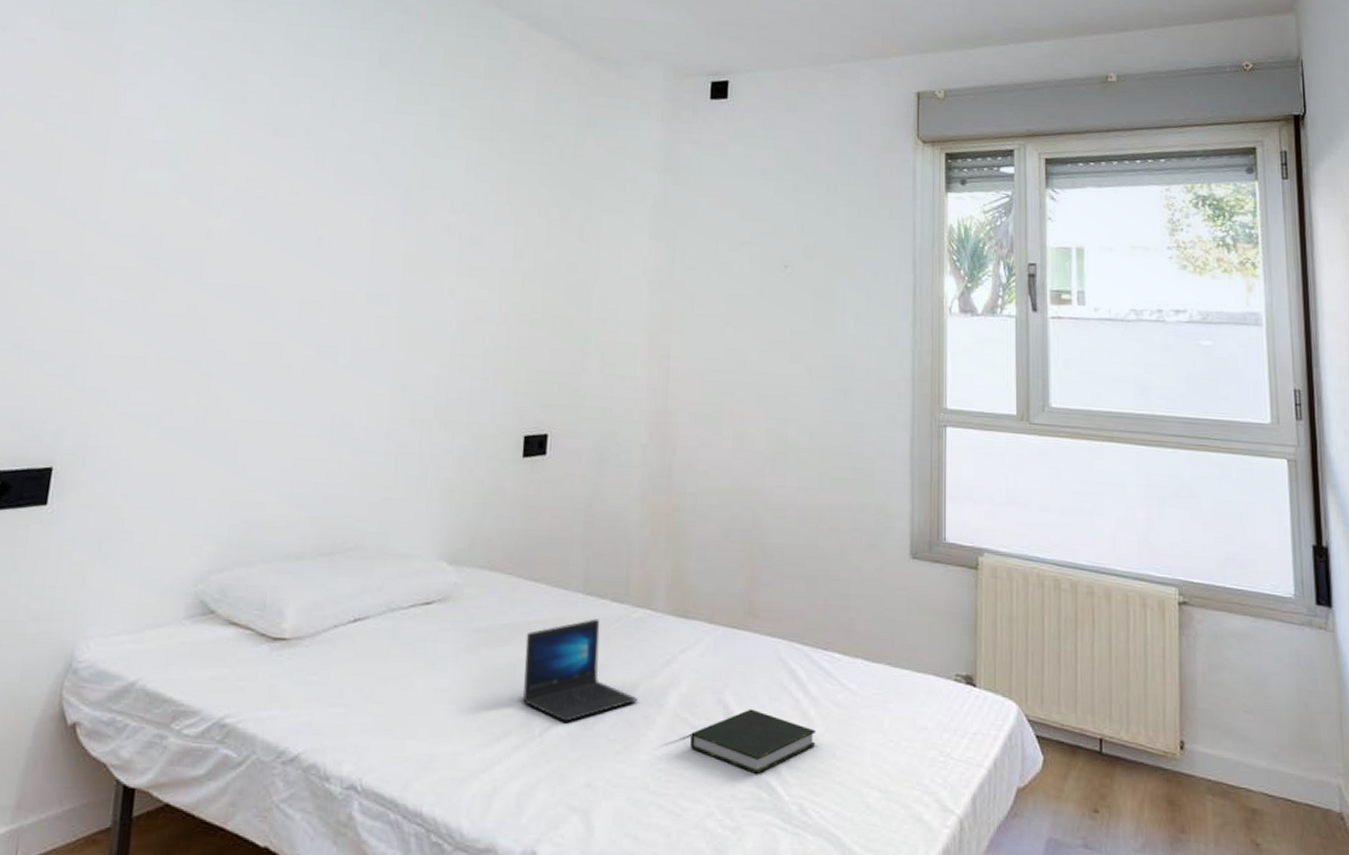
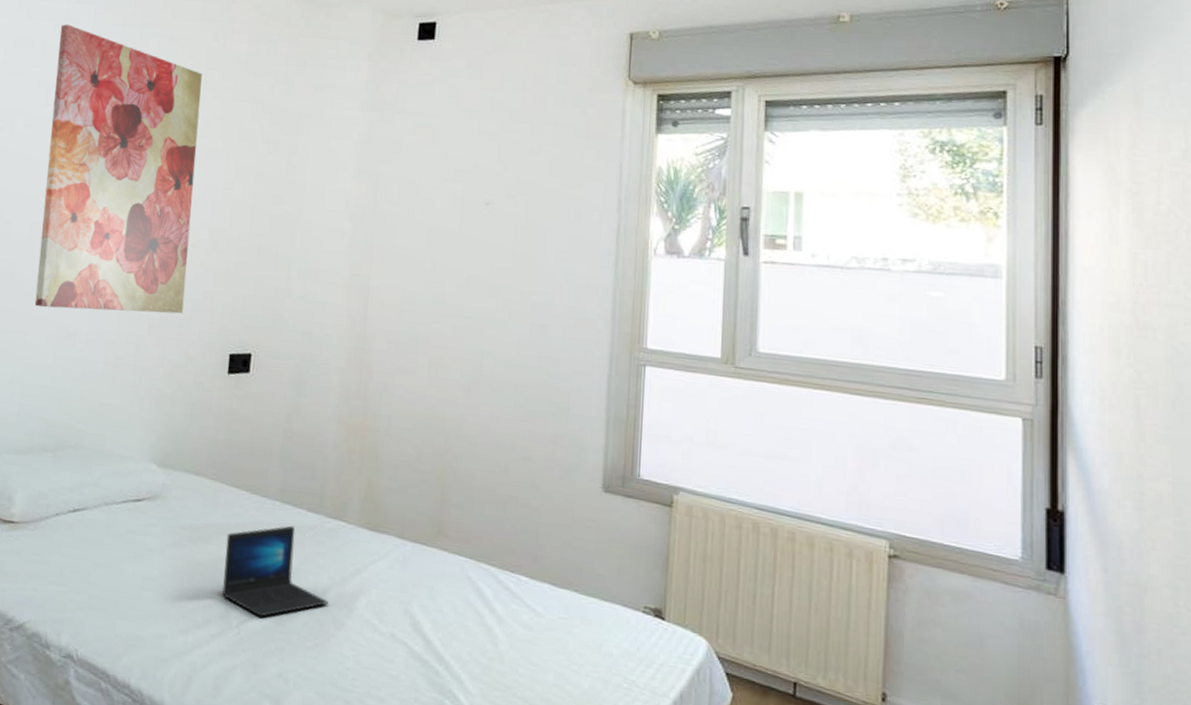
wall art: none [305,82,487,395] -> present [34,24,202,314]
book: present [690,708,817,774] -> none [377,620,500,682]

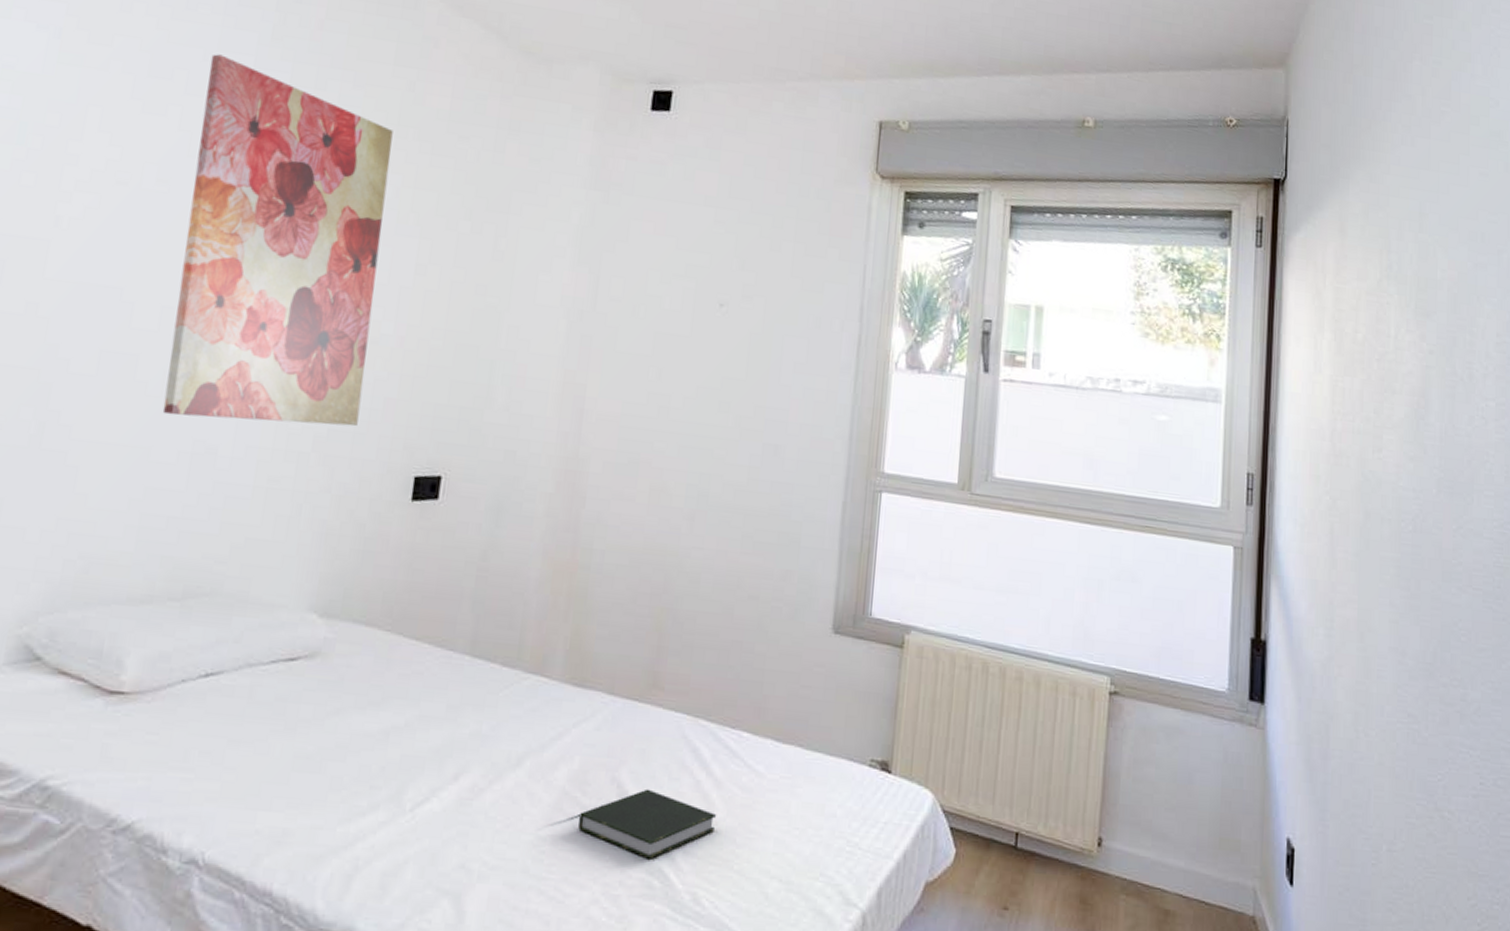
laptop: present [221,525,329,618] -> none [393,684,524,797]
book: none [377,620,500,682] -> present [578,789,717,859]

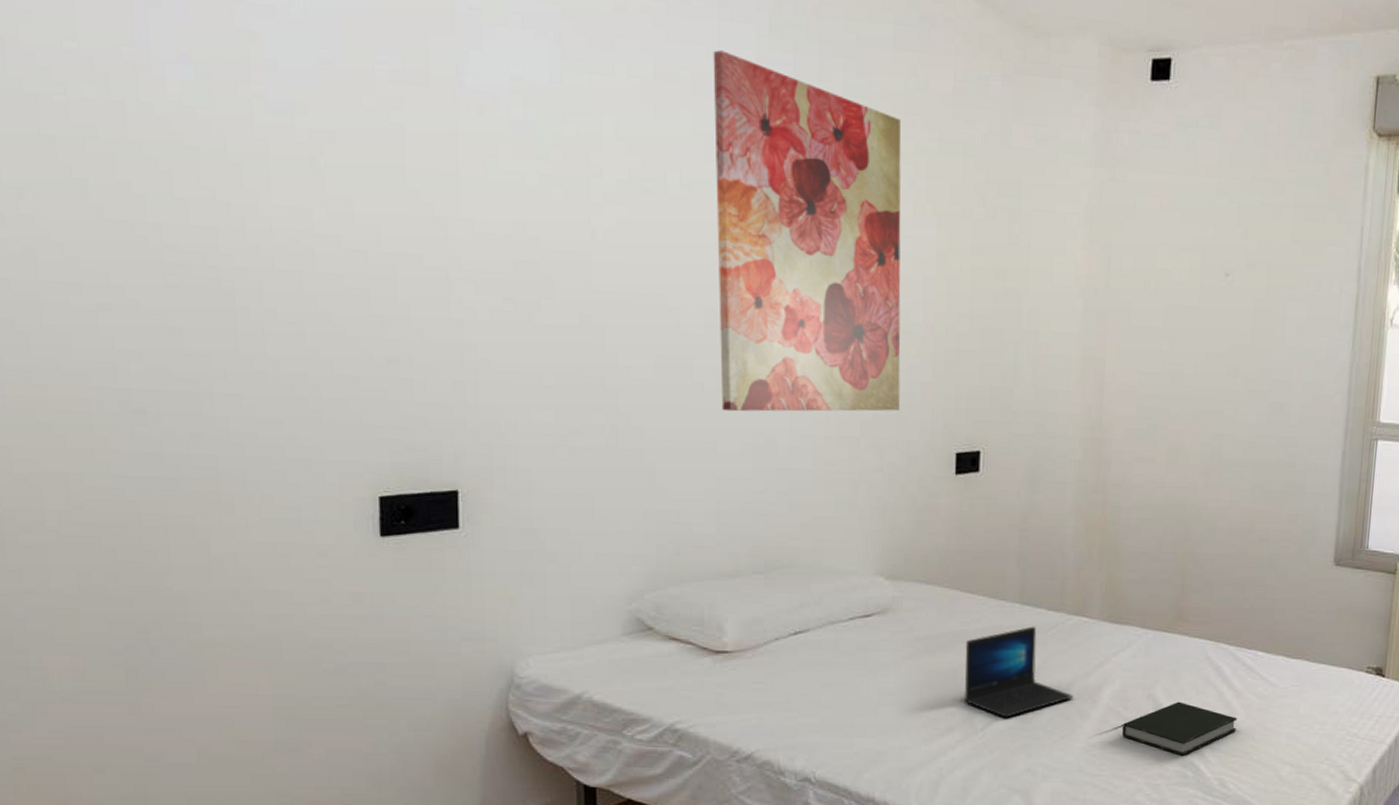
laptop: none [393,684,524,797] -> present [963,626,1073,718]

